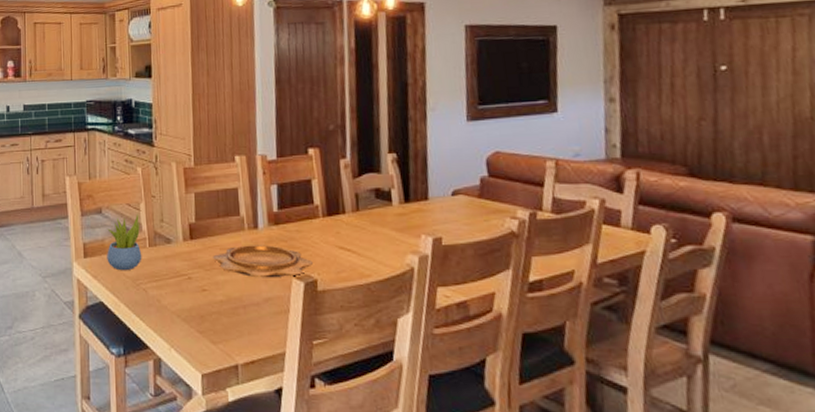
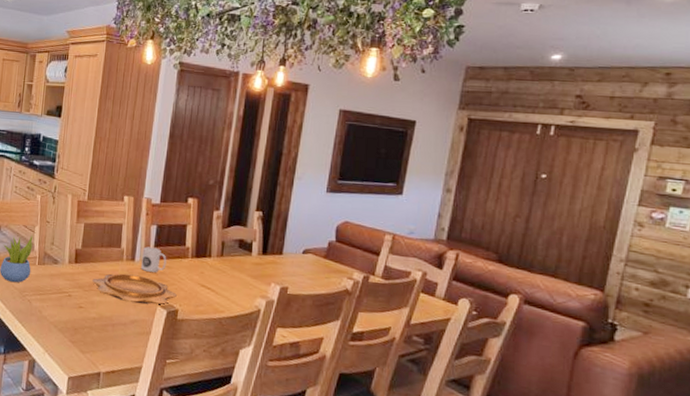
mug: none [265,210,295,239] -> present [140,246,167,272]

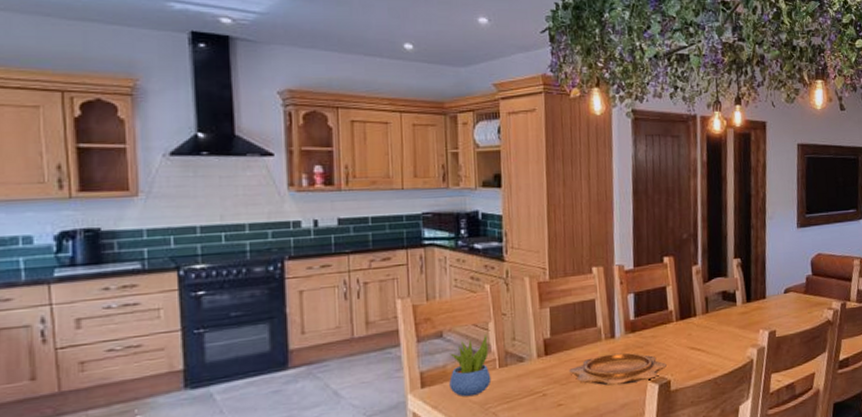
mug: present [140,246,167,272] -> none [622,318,651,347]

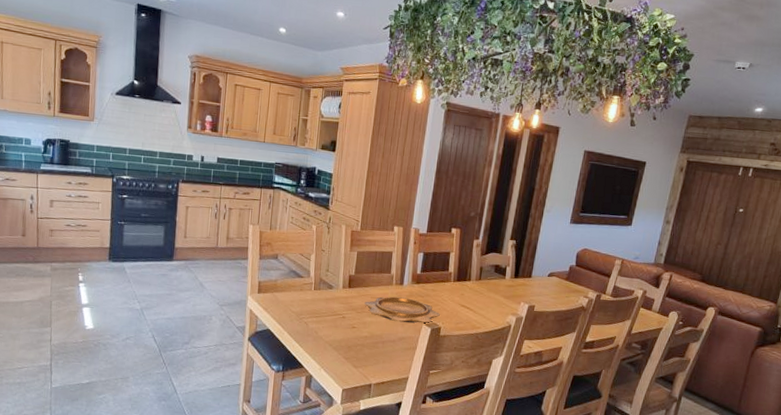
succulent plant: present [449,333,492,397] -> none [277,262,309,307]

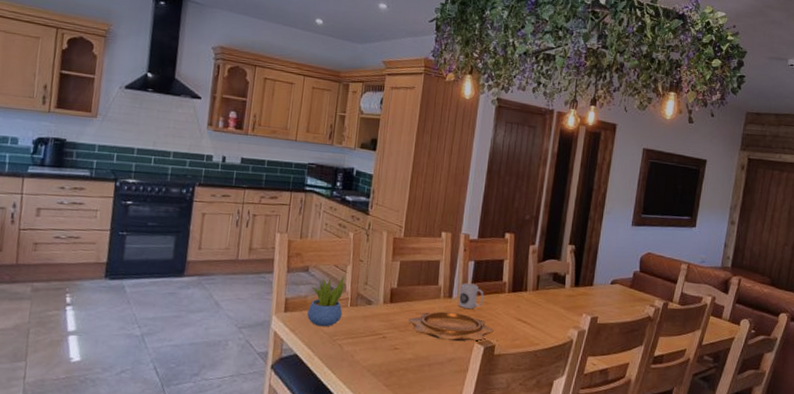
succulent plant: none [277,262,309,307] -> present [307,274,345,327]
mug: none [408,272,432,295] -> present [458,283,484,309]

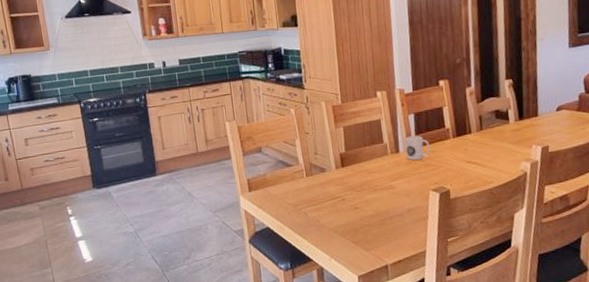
succulent plant: present [307,274,345,327] -> none [268,148,301,200]
decorative bowl: present [408,311,494,342] -> none [362,165,446,193]

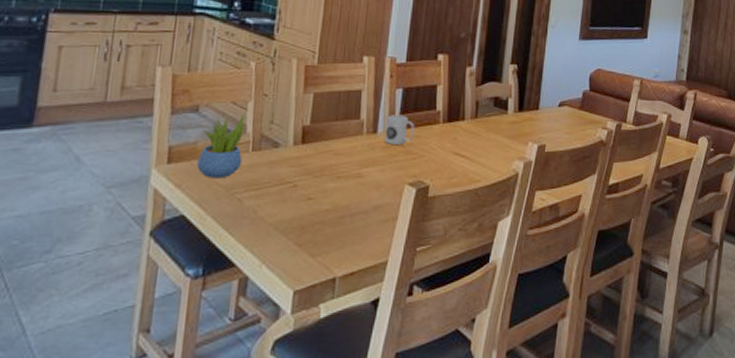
succulent plant: none [268,148,301,200] -> present [197,113,245,179]

